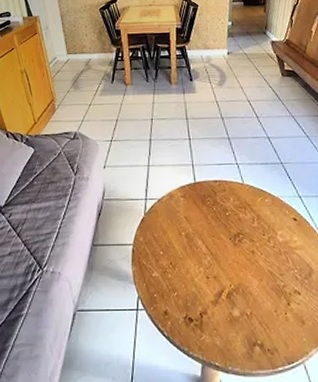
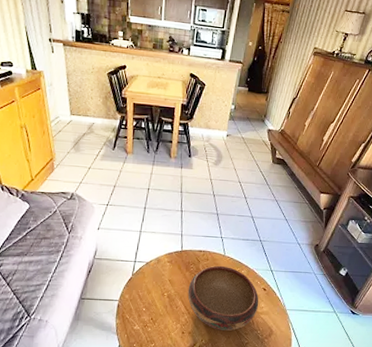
decorative bowl: none [207,195,291,272] -> present [187,265,259,331]

